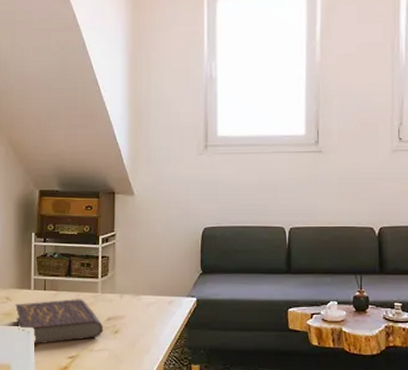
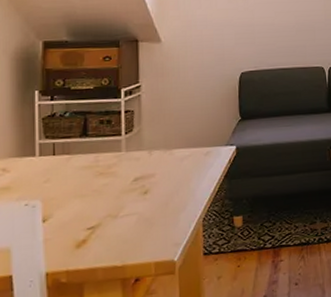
book: present [15,299,104,344] -> none [15,161,130,219]

